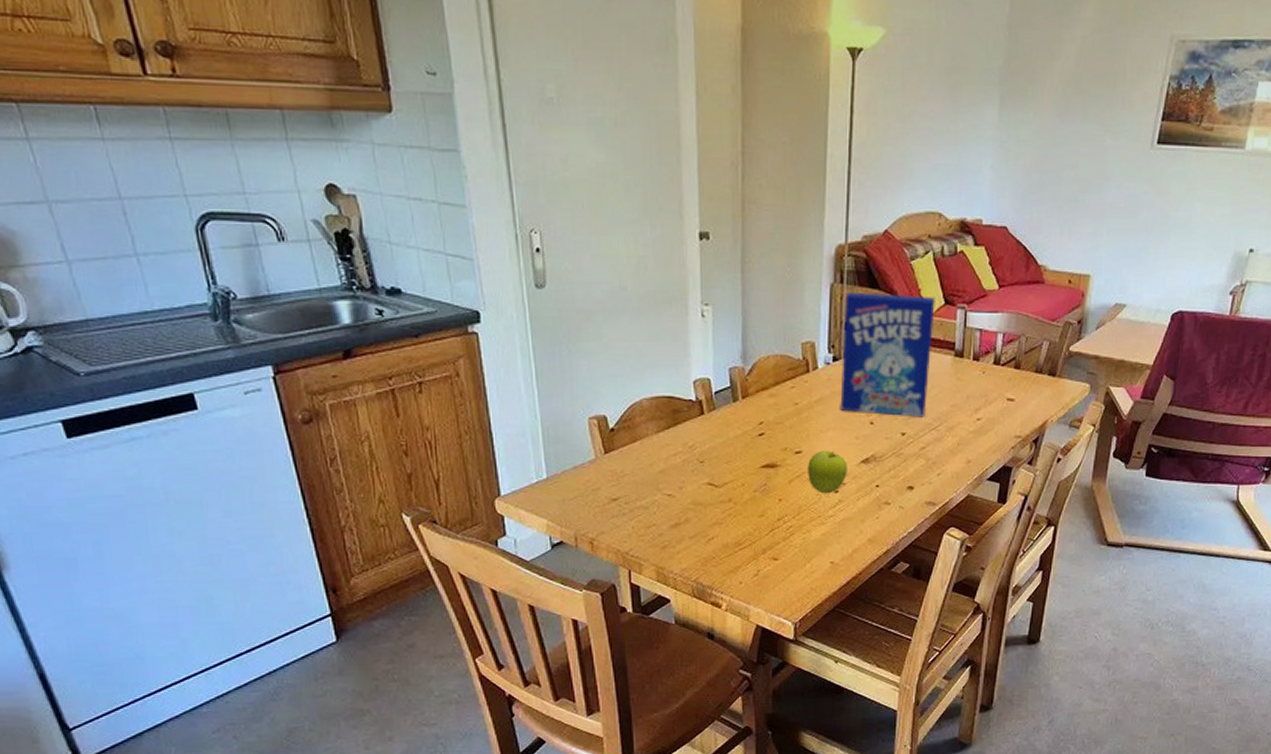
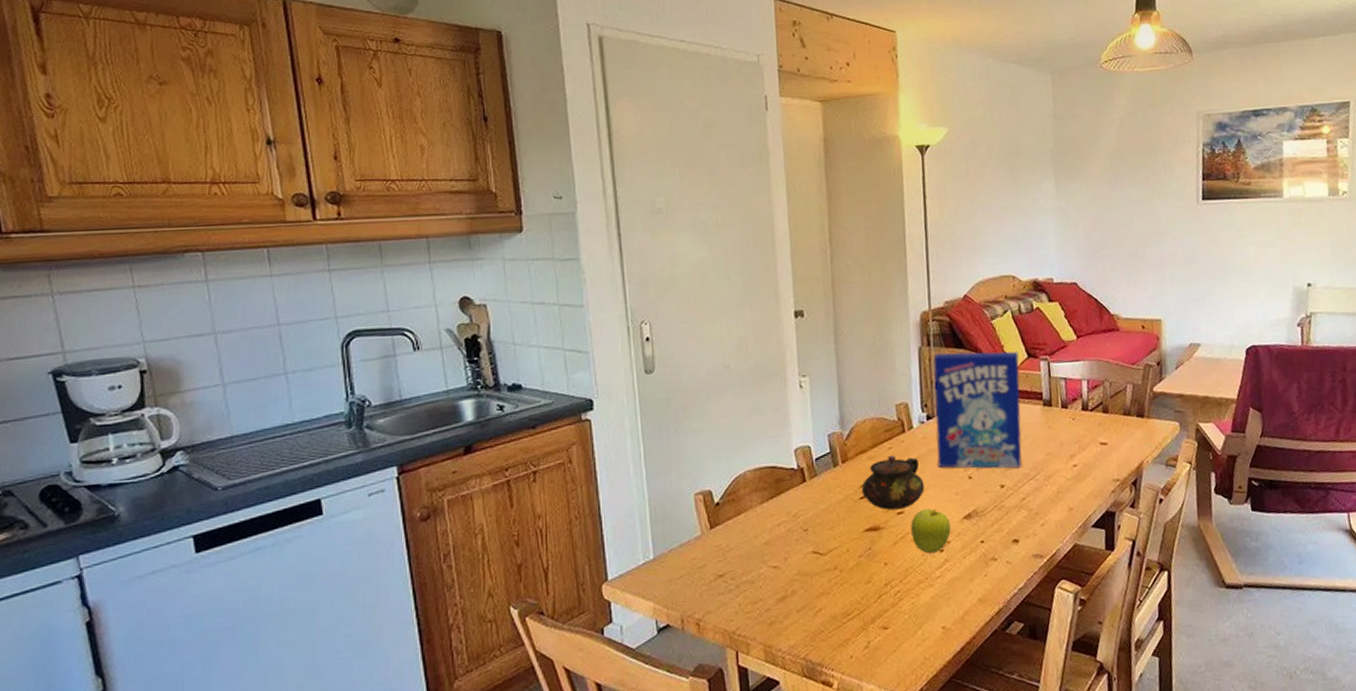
teapot: none [760,394,825,449] -> present [861,455,925,510]

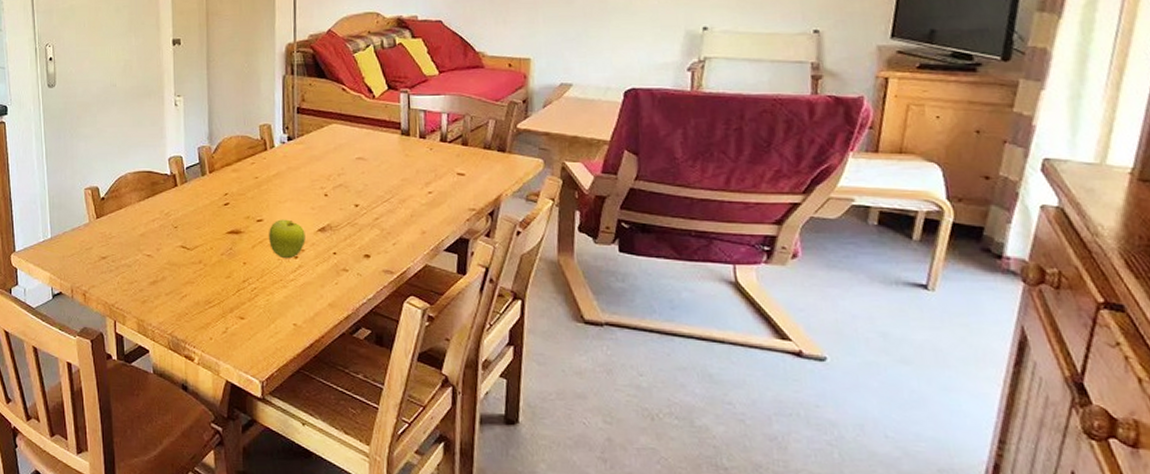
teapot: present [861,455,925,510] -> none [225,169,283,218]
cereal box: present [933,351,1022,469] -> none [295,81,379,190]

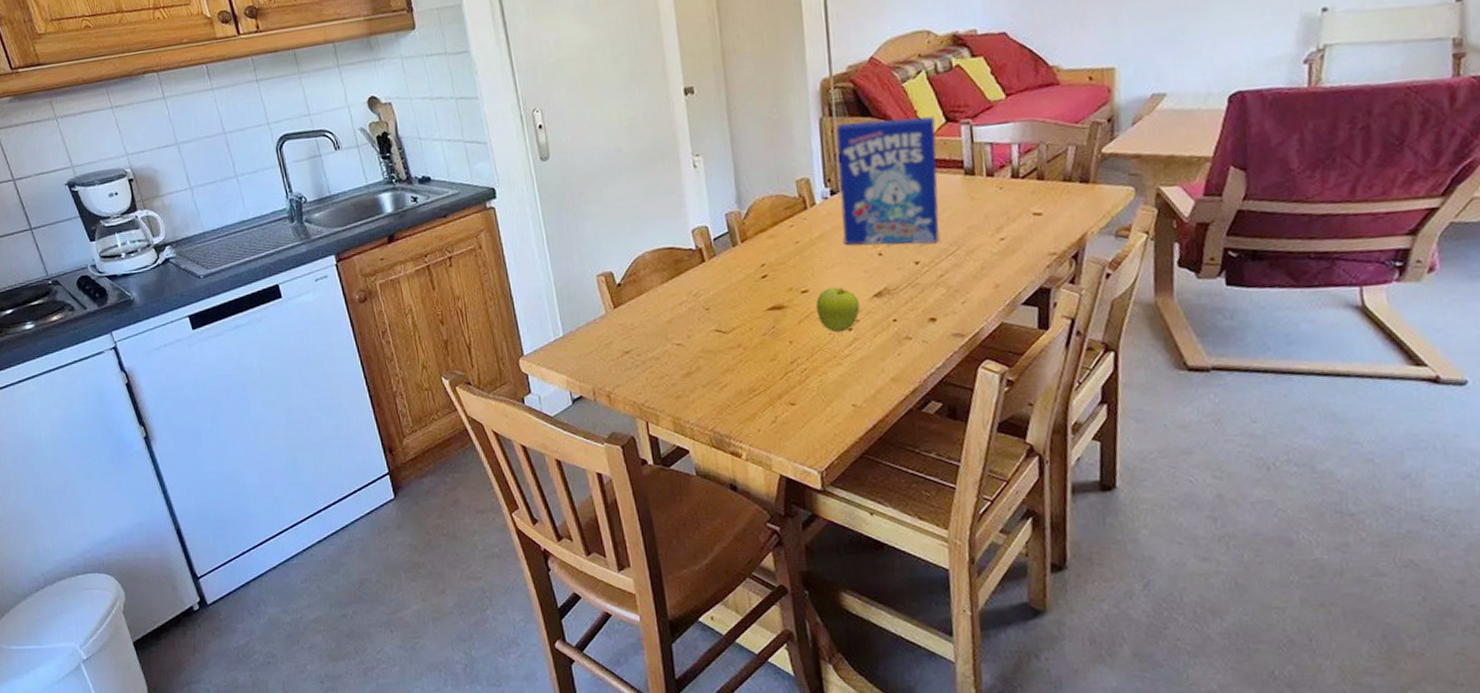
cereal box: none [295,81,379,190] -> present [836,116,940,245]

